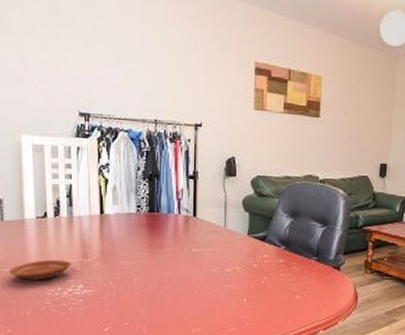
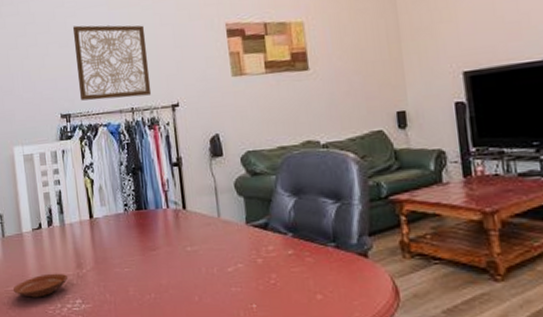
wall art: none [101,28,178,111] -> present [72,24,152,101]

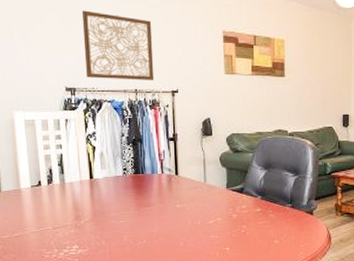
plate: present [13,273,68,298] -> none [9,223,65,244]

